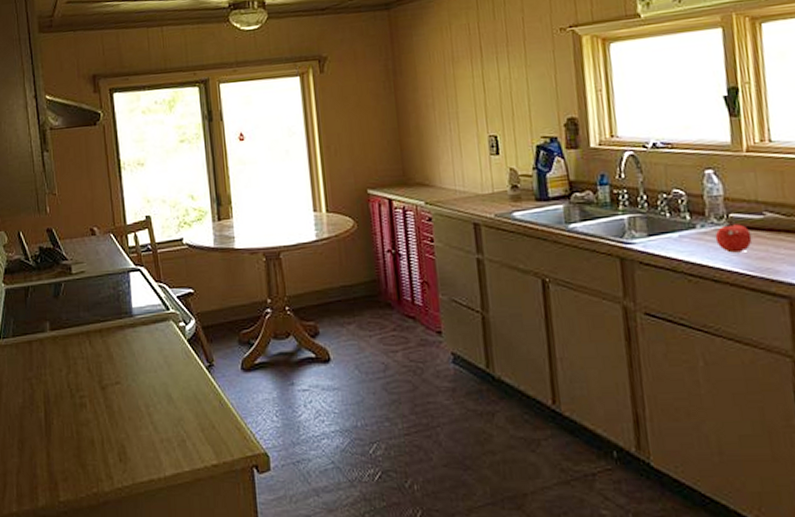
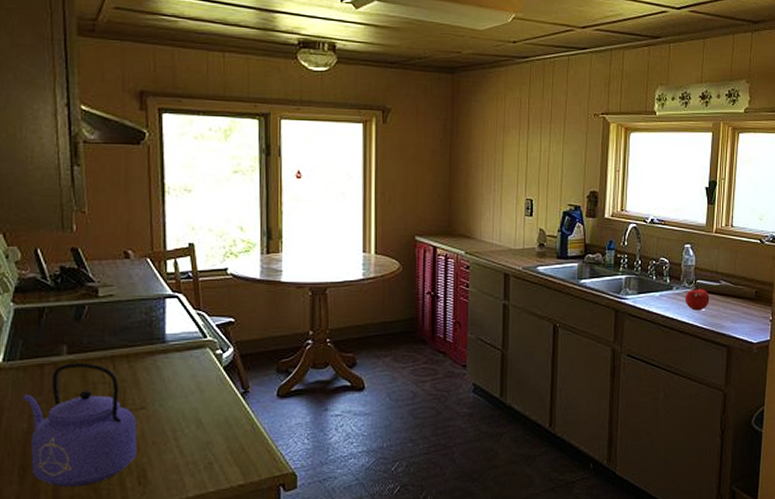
kettle: none [17,338,116,462] -> present [22,363,138,487]

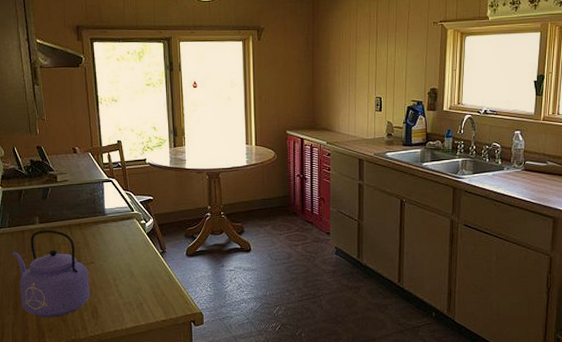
fruit: present [685,286,710,311] -> none [515,166,537,187]

